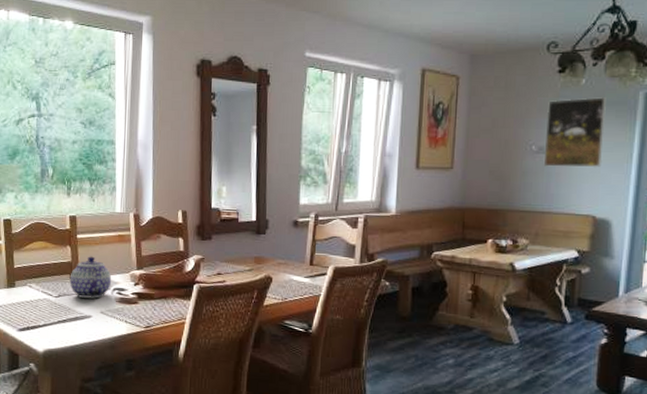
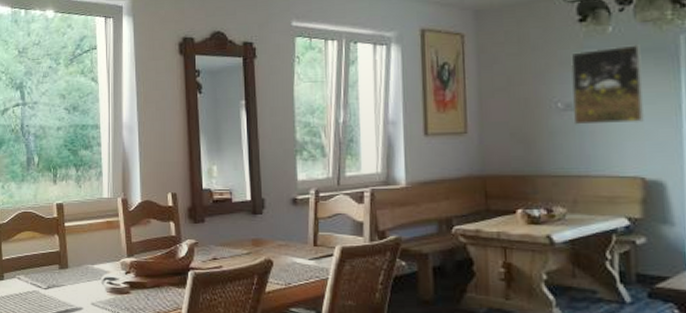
teapot: present [69,256,112,299] -> none [58,244,102,289]

